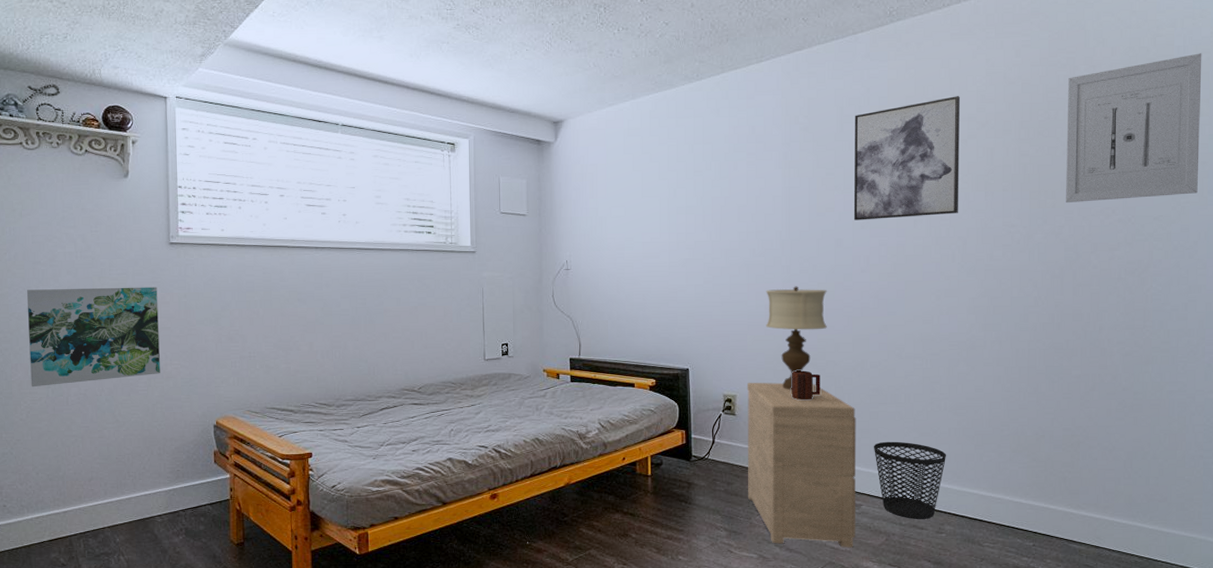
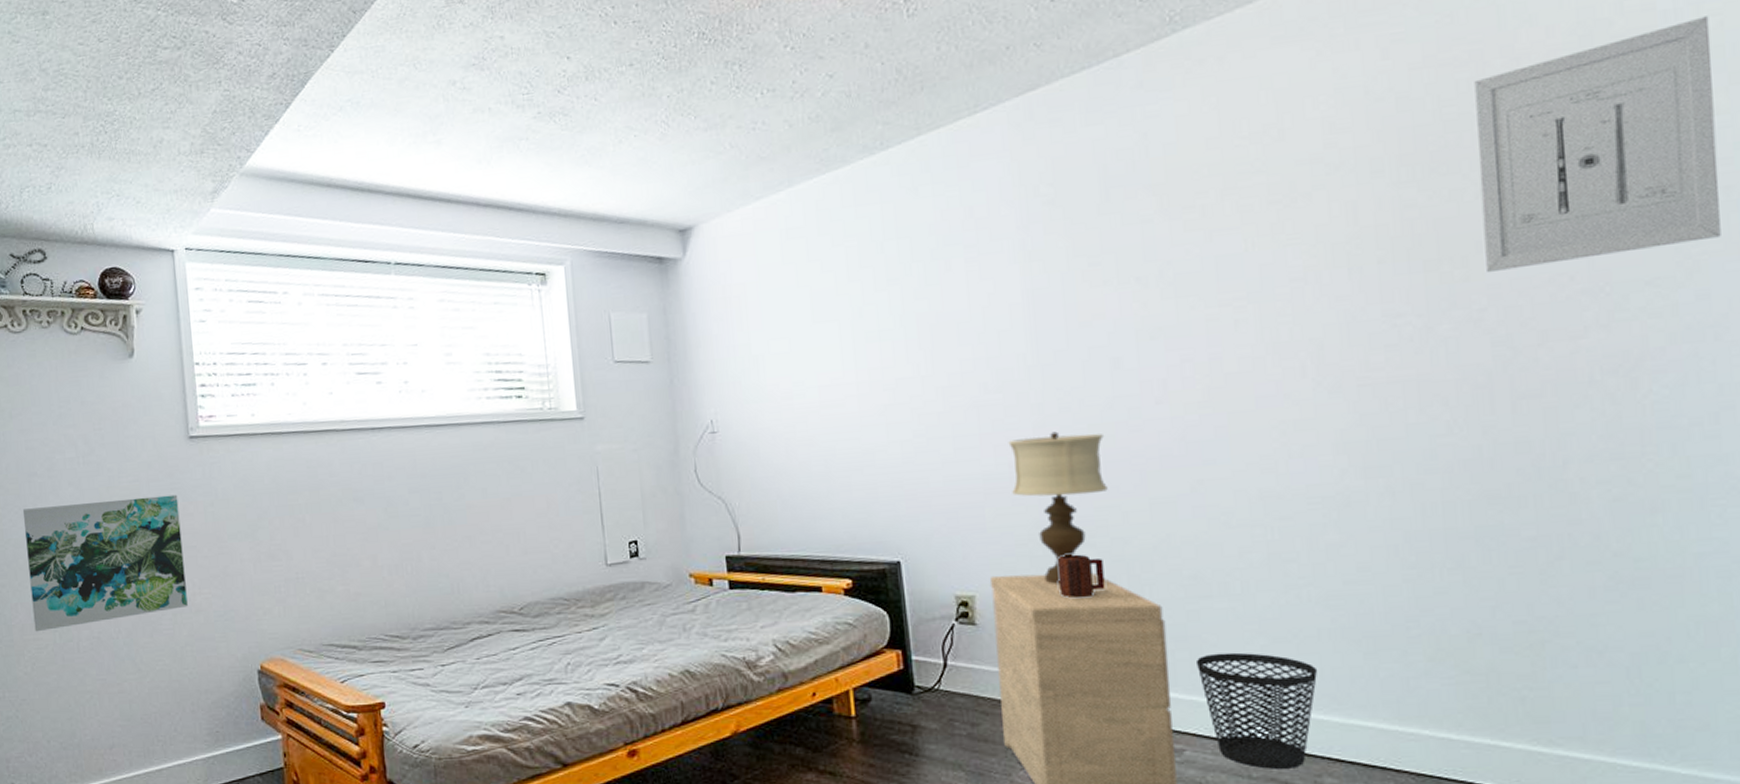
wall art: present [853,96,960,221] -> none [1126,128,1306,329]

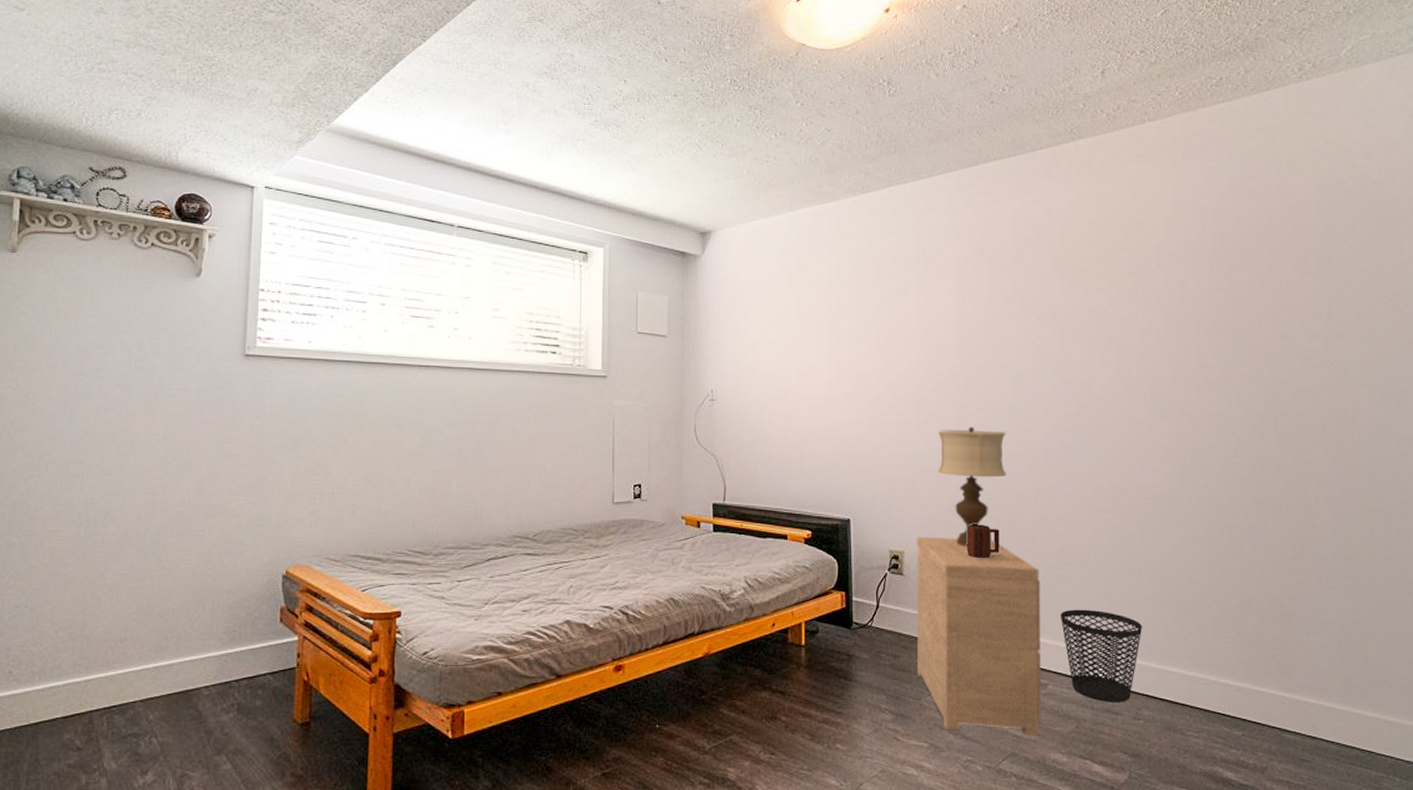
wall art: present [22,494,188,632] -> none [59,405,226,524]
wall art: present [1474,16,1721,273] -> none [1261,187,1403,344]

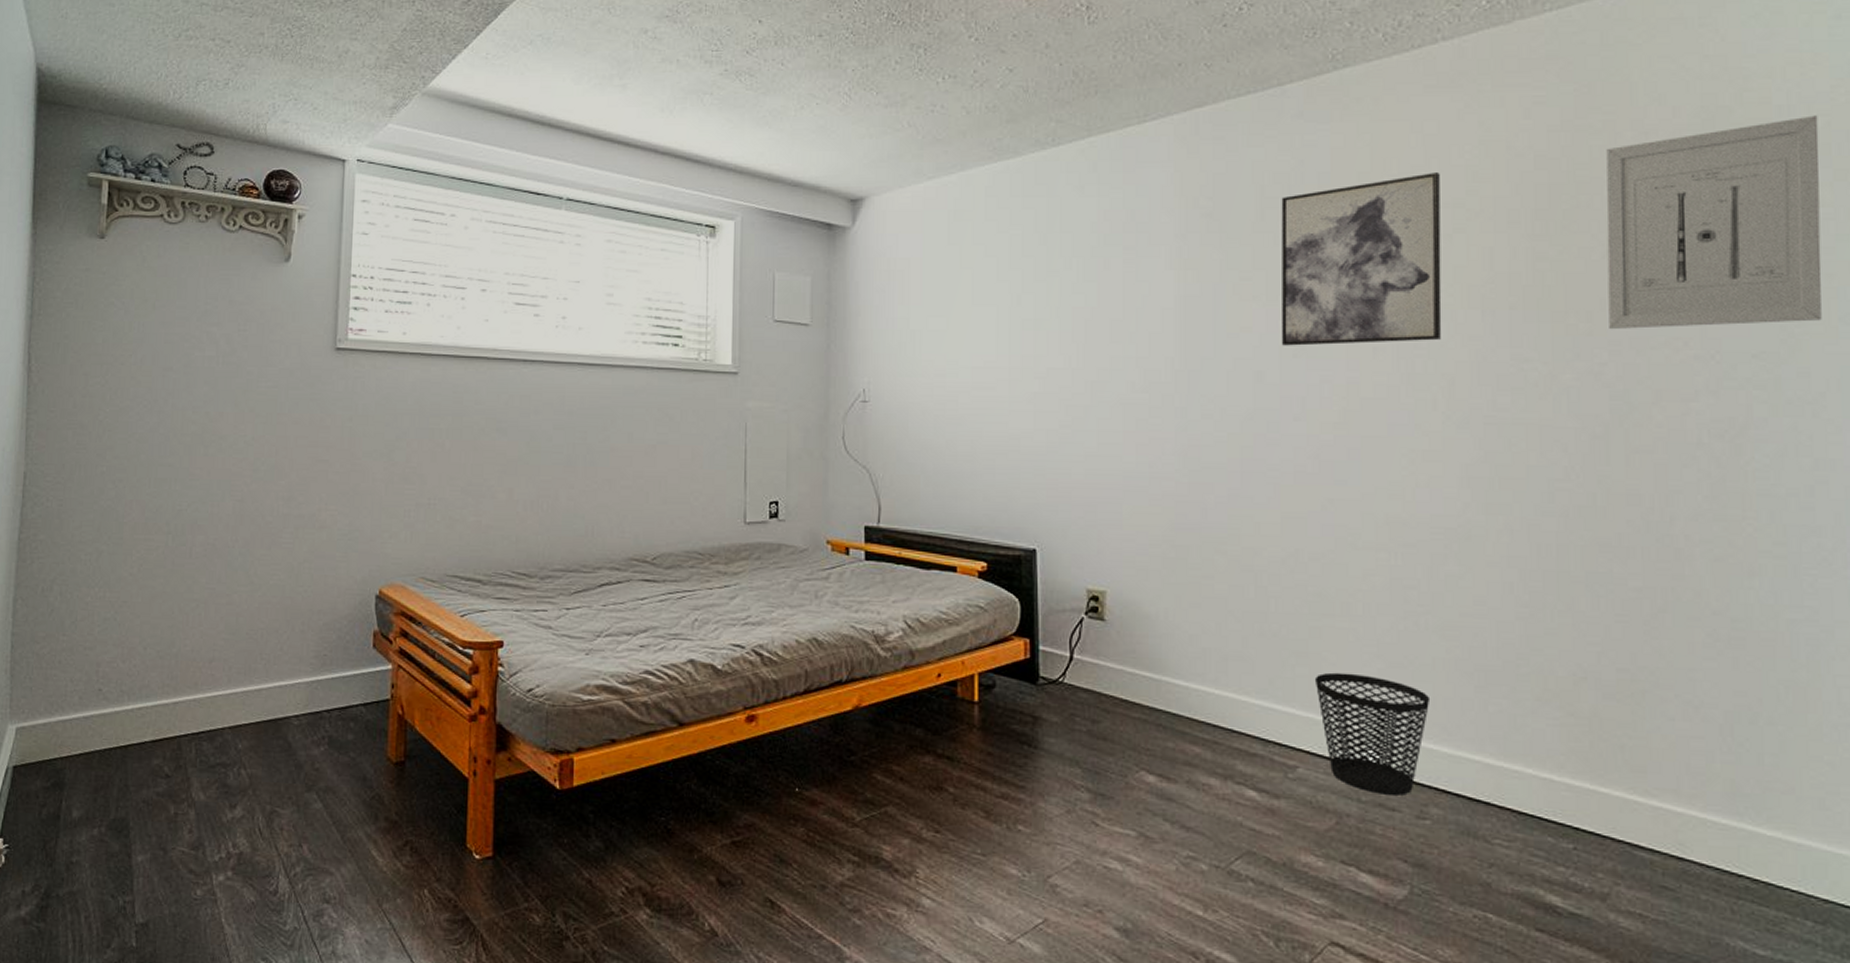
side table: present [916,536,1041,736] -> none [1121,573,1289,831]
table lamp: present [937,426,1006,546] -> none [1150,437,1242,588]
mug: present [966,524,1000,559] -> none [1188,559,1233,605]
wall art: none [1034,222,1149,355] -> present [1281,173,1442,346]
wall art: none [1261,187,1403,344] -> present [1606,115,1822,330]

